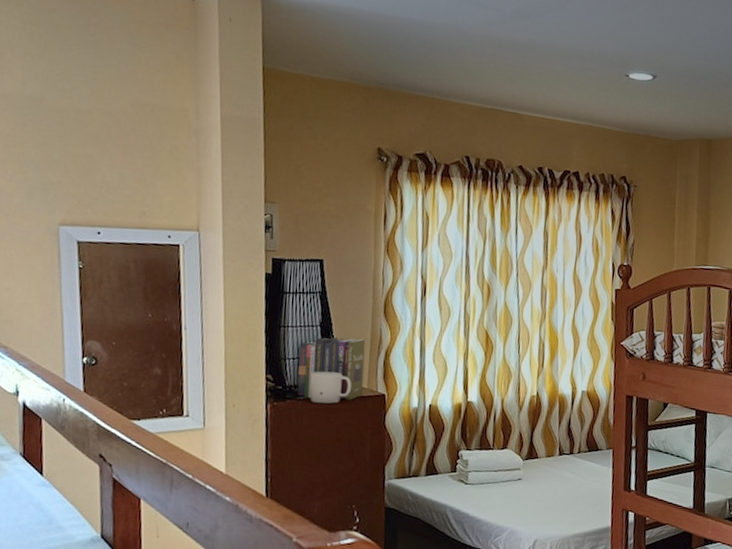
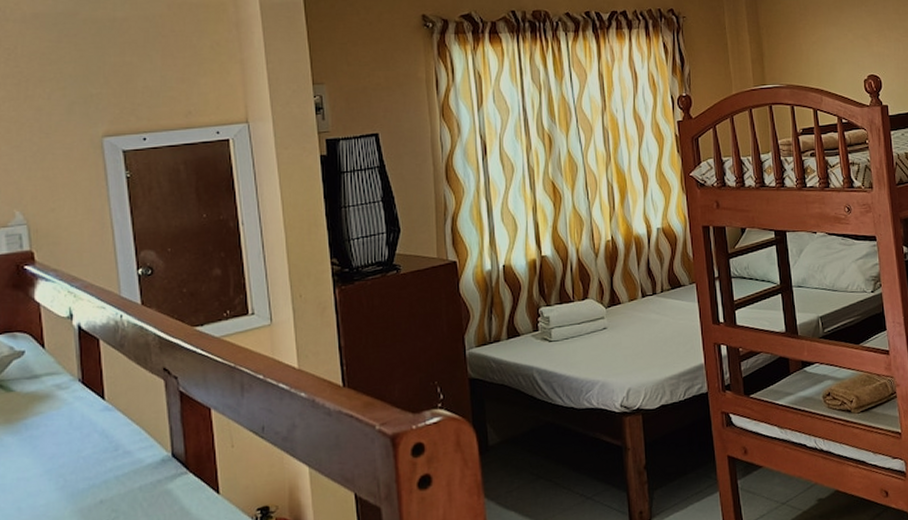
books: present [297,336,366,400] -> none [362,208,433,277]
mug: present [309,371,352,404] -> none [377,246,421,281]

